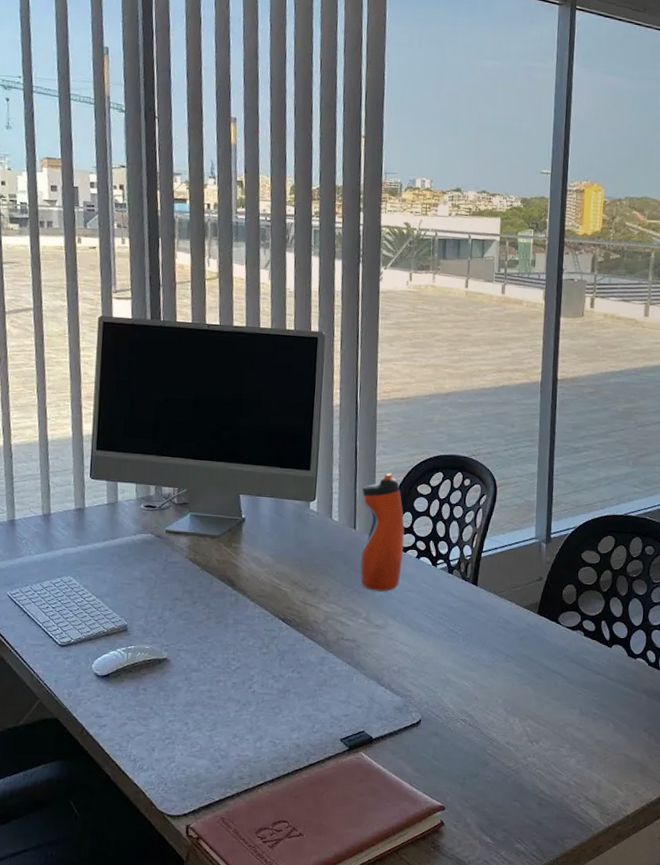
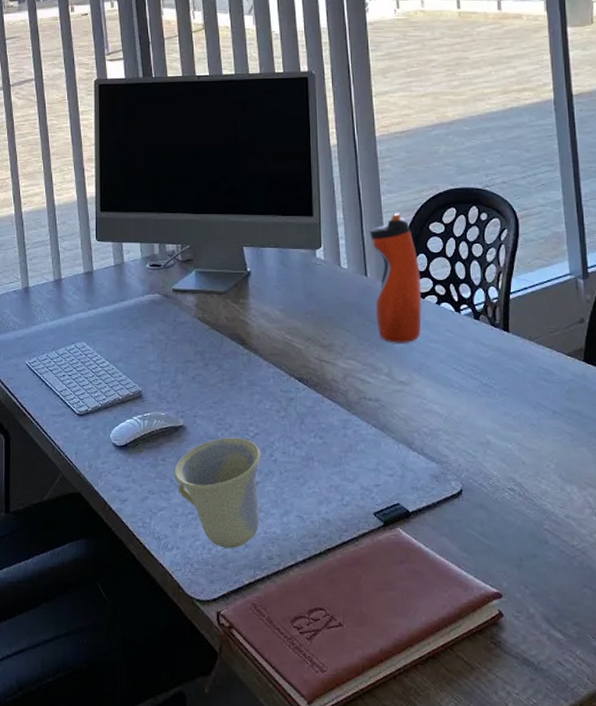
cup: none [154,670,241,769] -> present [174,437,262,548]

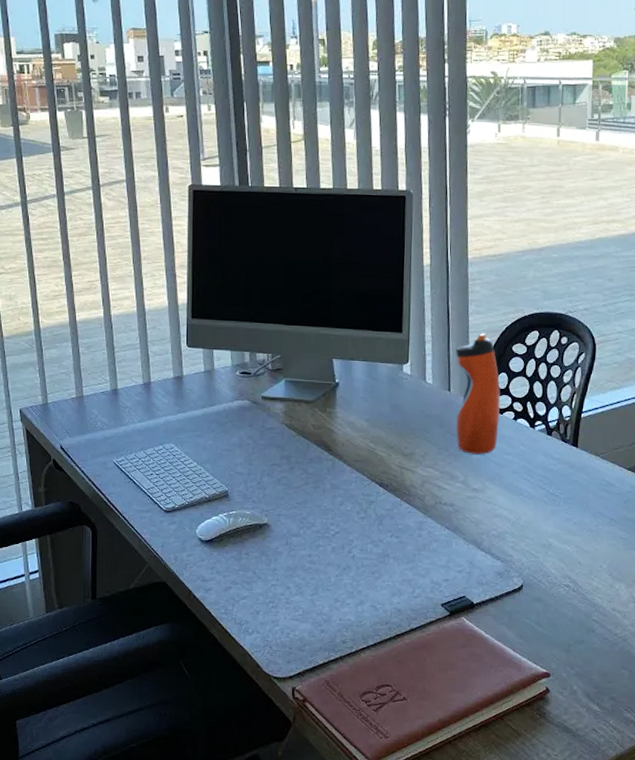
cup: present [174,437,262,548] -> none [257,535,341,633]

